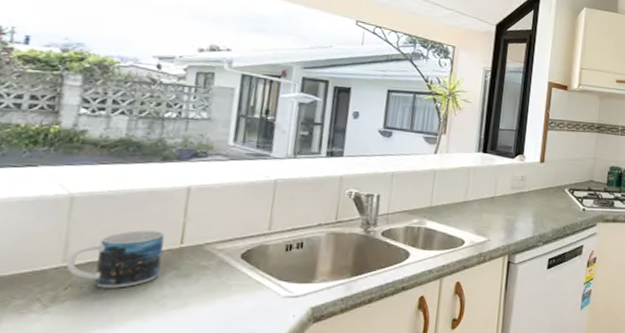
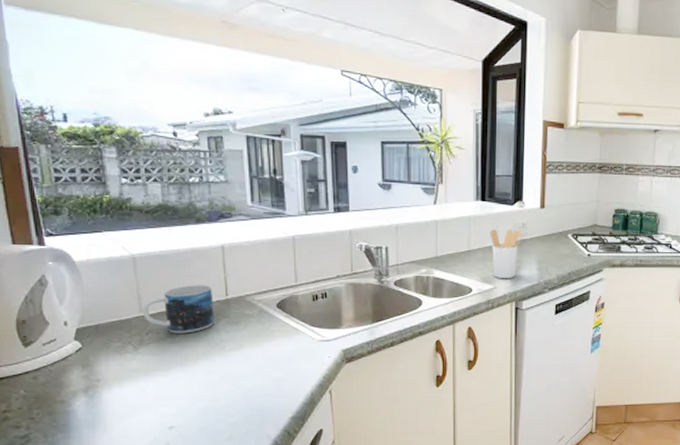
utensil holder: none [488,181,521,232] -> present [490,228,523,279]

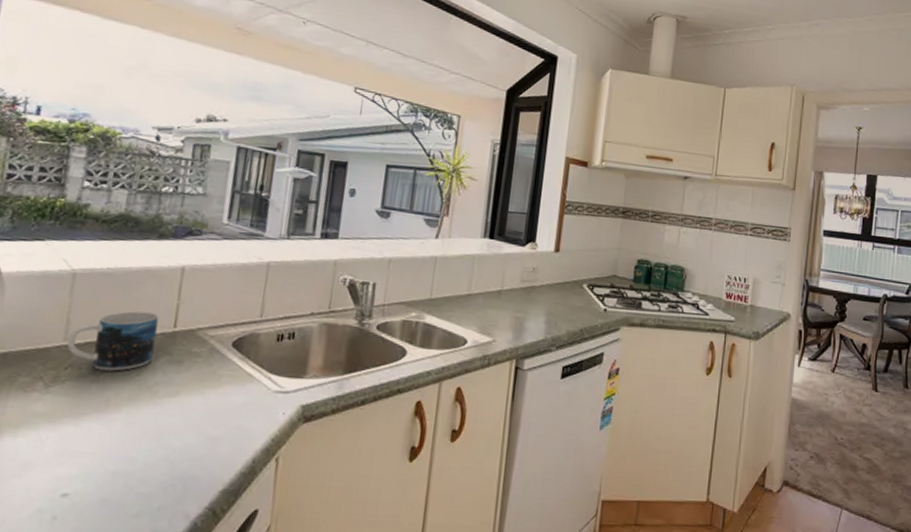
utensil holder: present [490,228,523,279] -> none [493,272,532,332]

